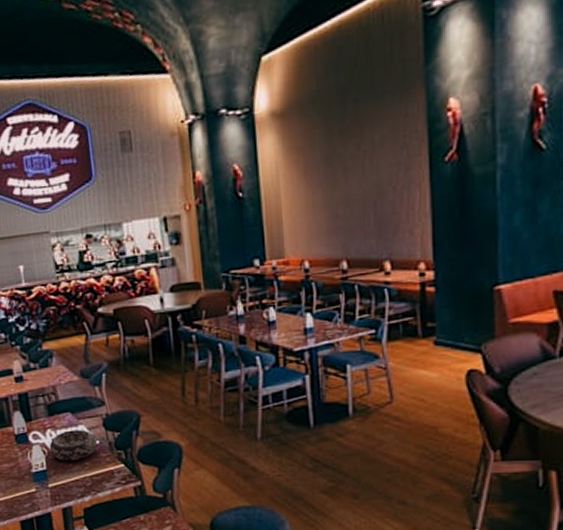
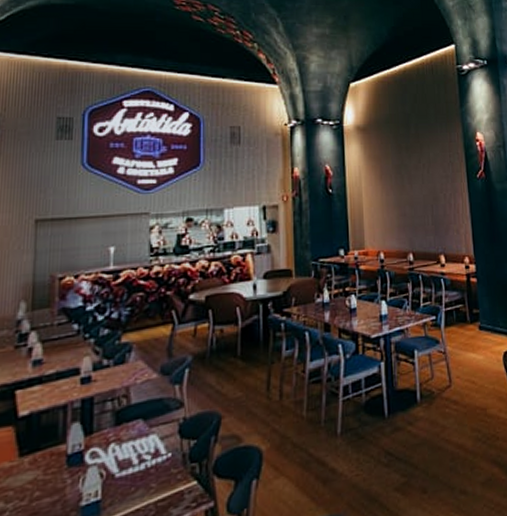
decorative bowl: present [49,430,97,461] -> none [109,440,168,485]

